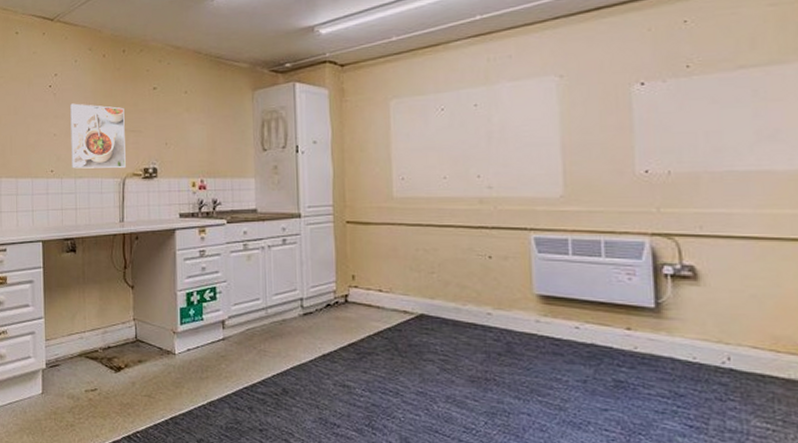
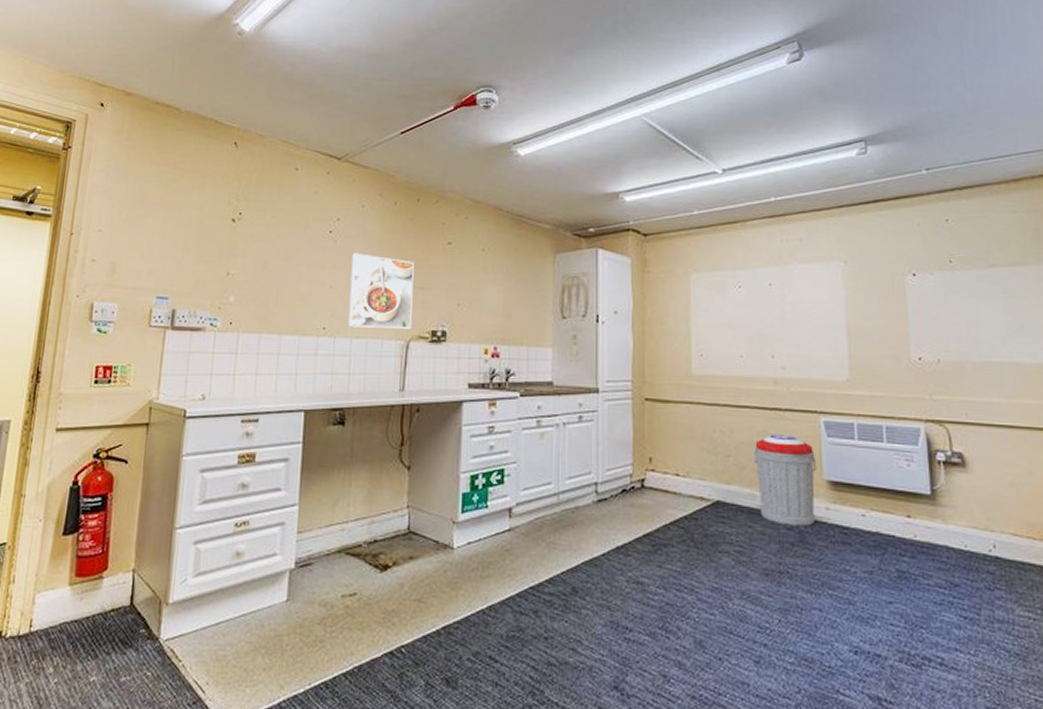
trash can: none [458,252,527,338] -> present [754,434,817,526]

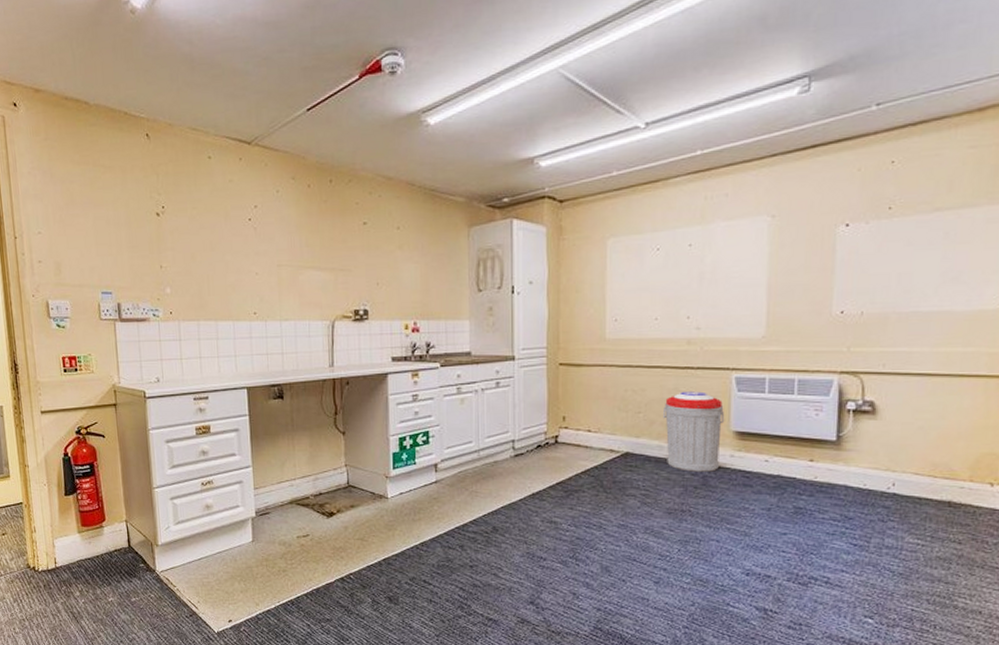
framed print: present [348,253,414,330] -> none [273,239,335,311]

